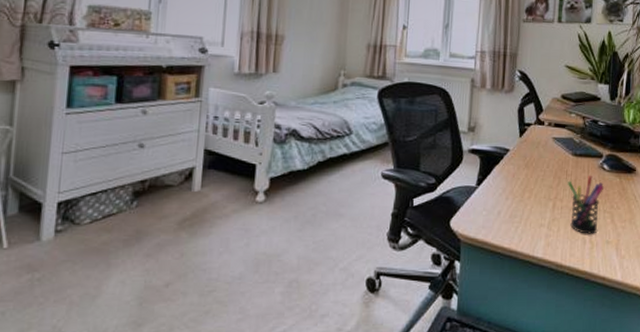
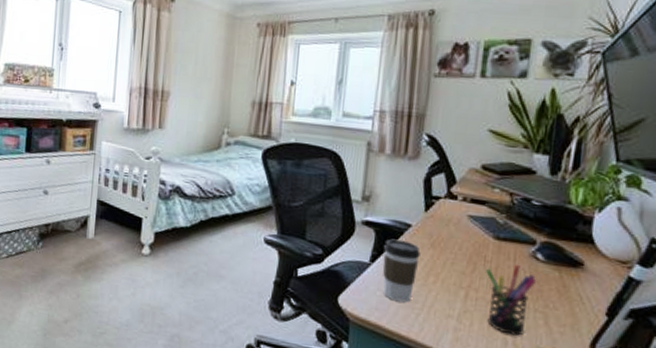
coffee cup: none [487,163,517,218] -> present [383,239,420,303]

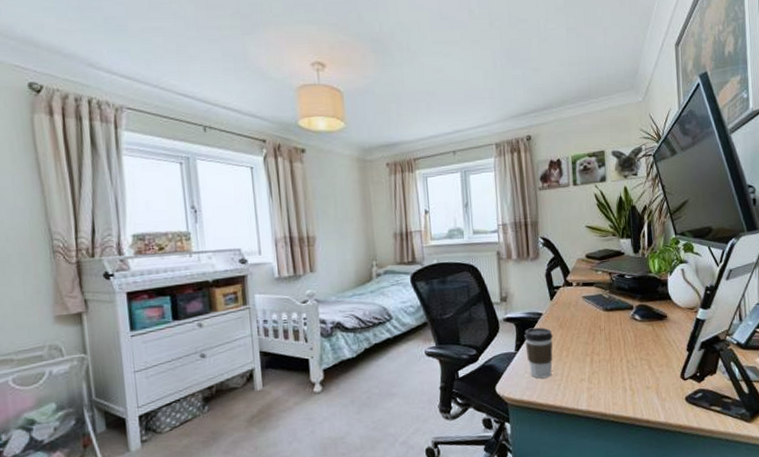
pen holder: present [486,264,537,336] -> none [602,327,639,383]

